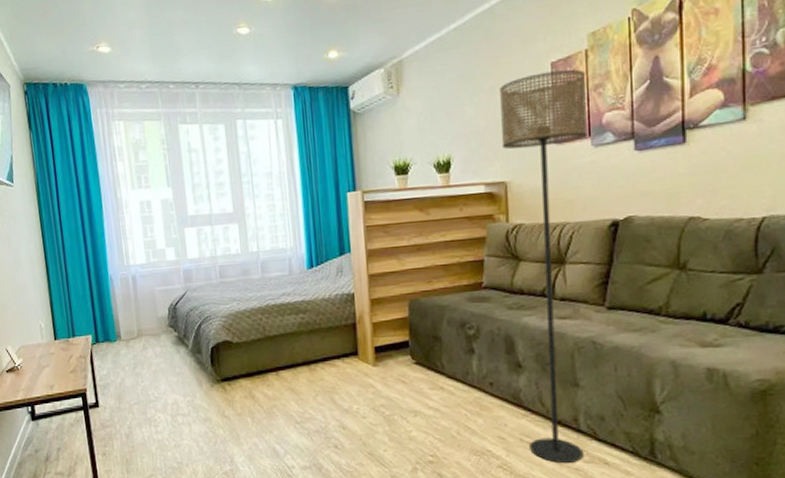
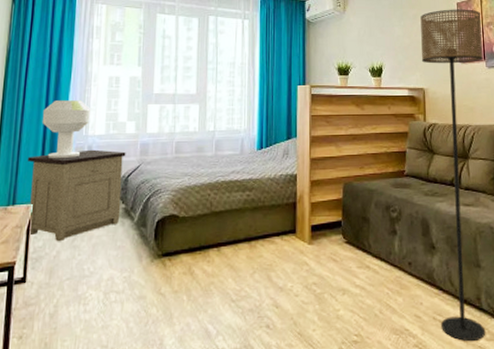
nightstand: none [77,279,175,370] -> present [27,149,126,242]
table lamp: none [82,229,130,291] -> present [42,100,92,159]

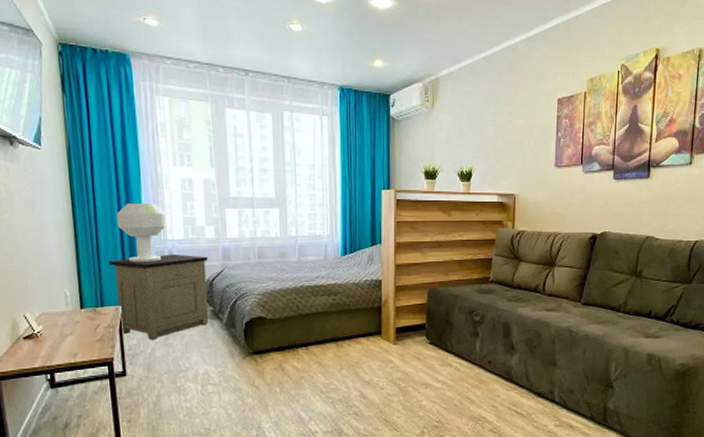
floor lamp: present [420,9,486,342] -> none [514,106,584,428]

